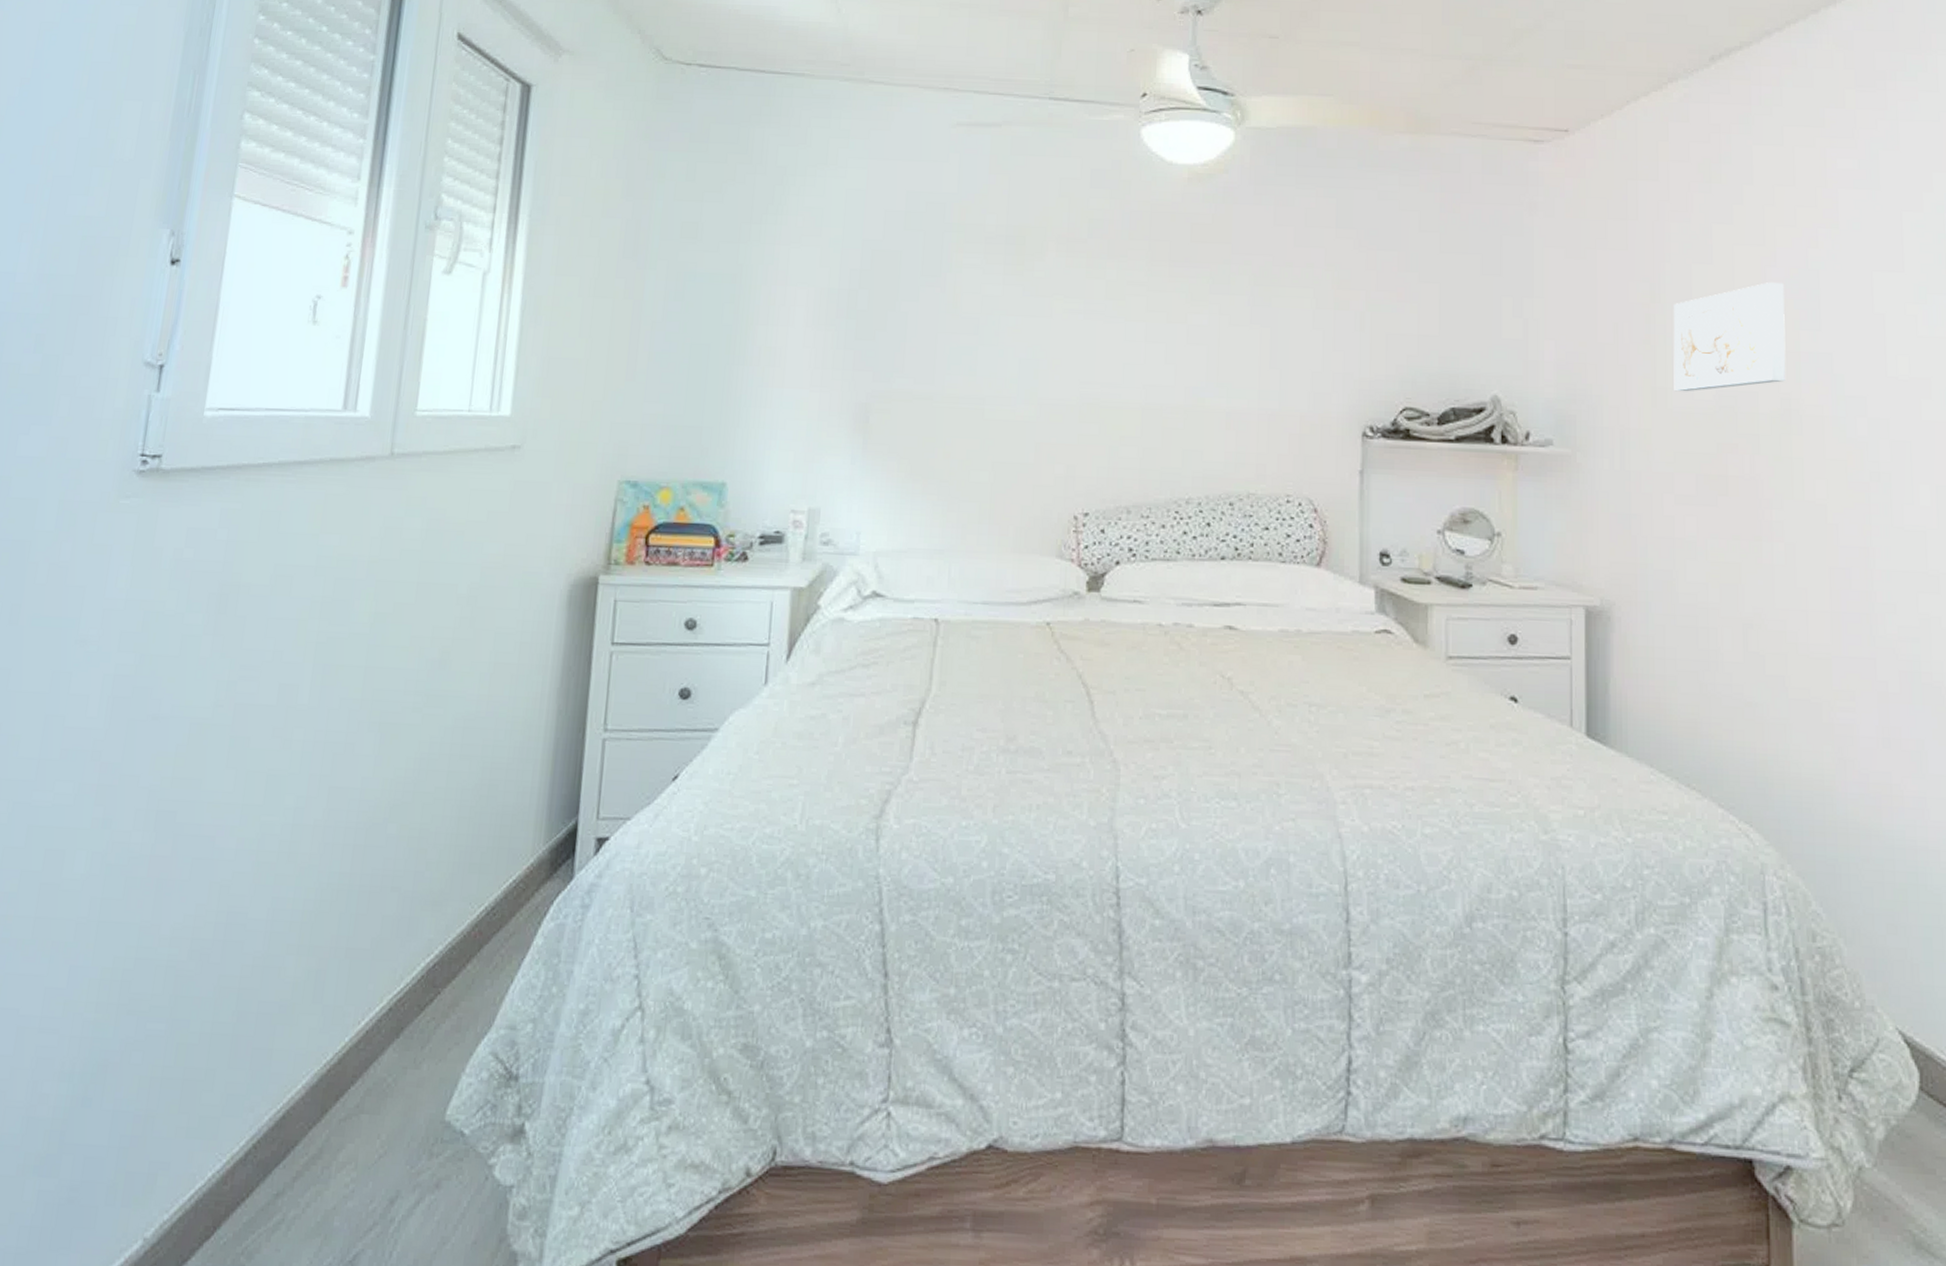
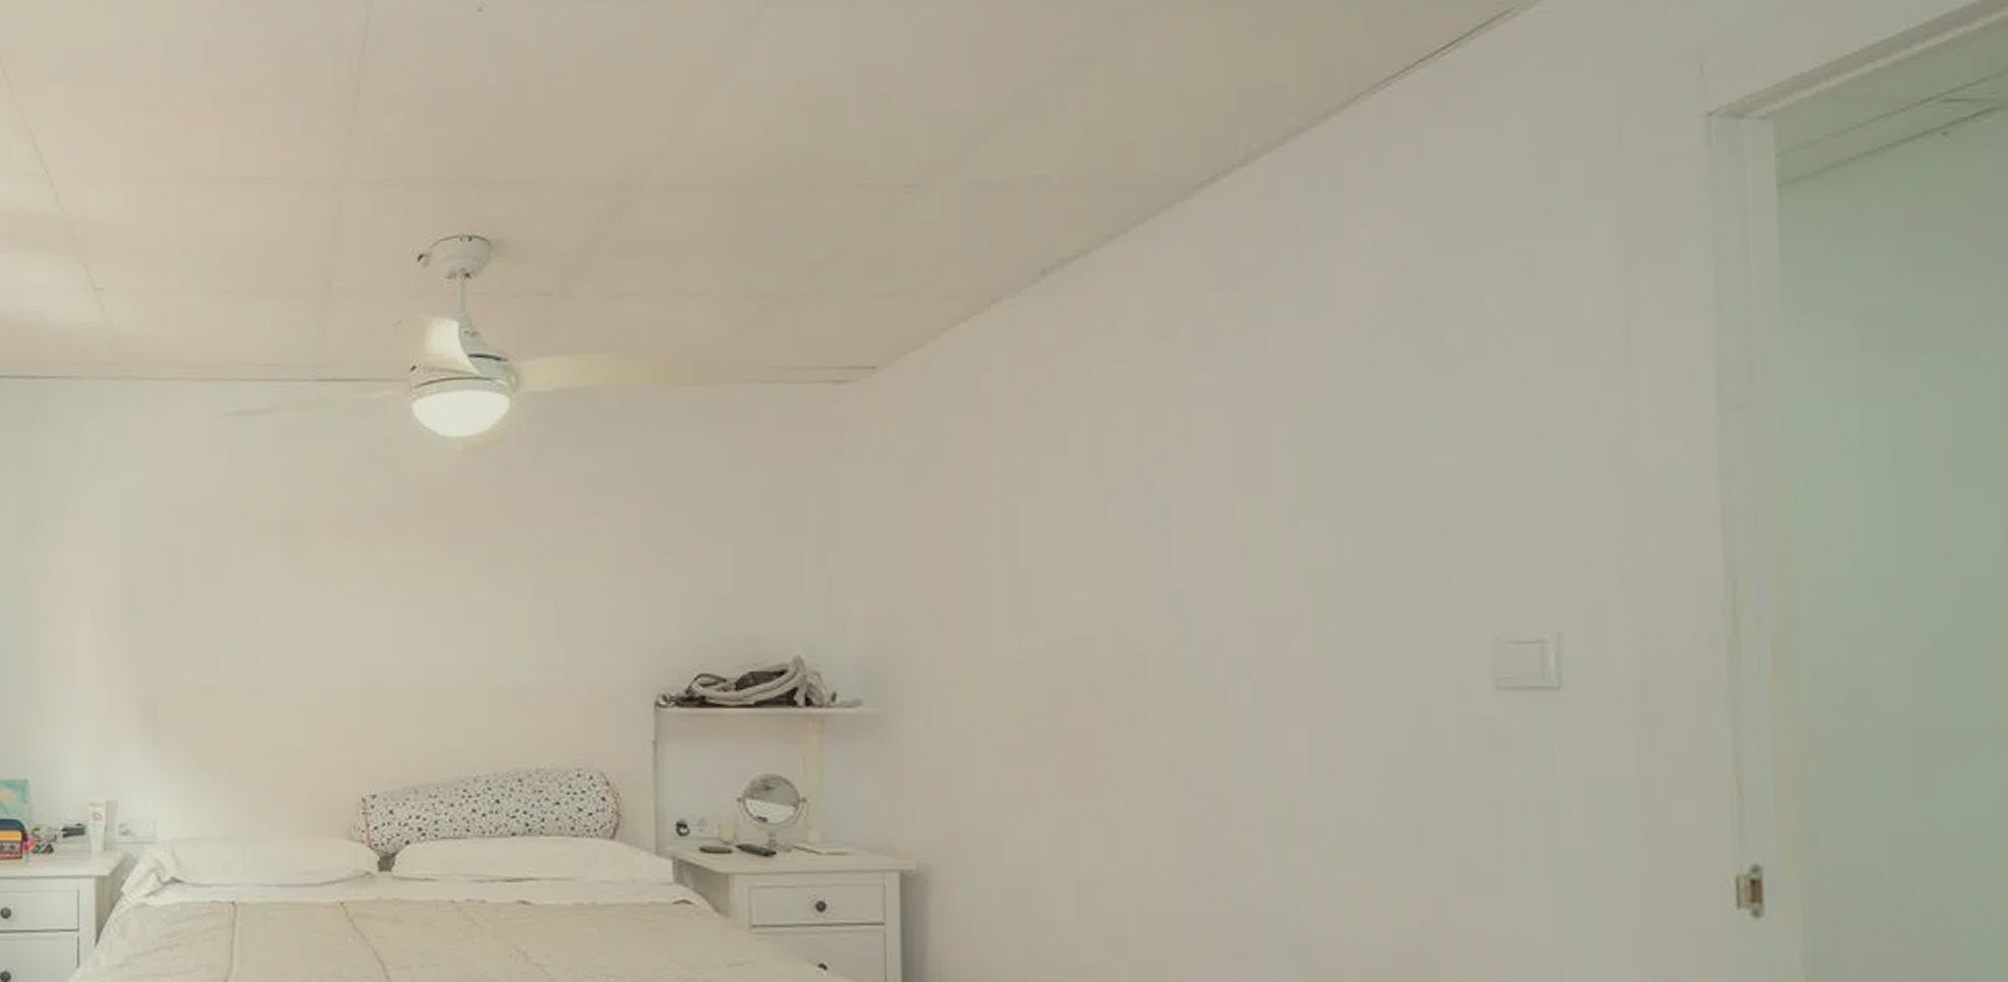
wall art: present [1673,282,1786,392] -> none [997,517,1130,642]

